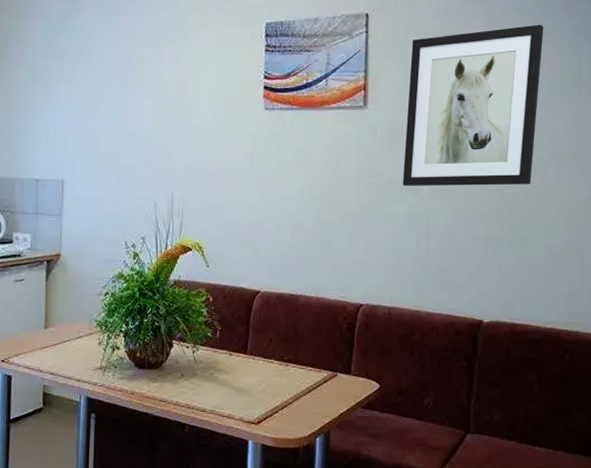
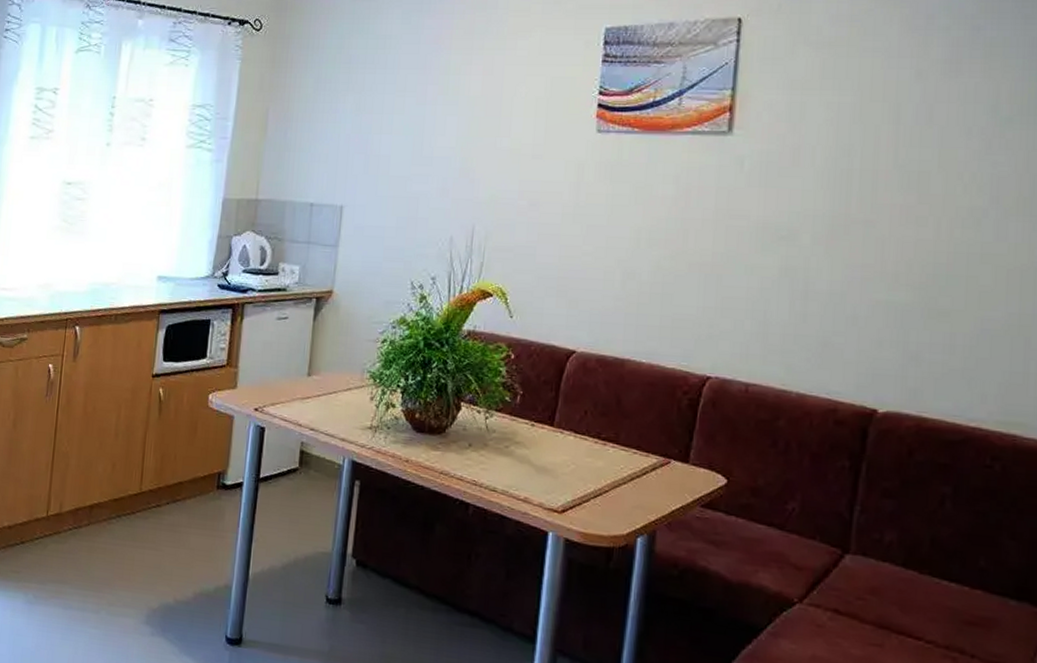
wall art: present [402,24,544,186] -> none [774,34,988,239]

